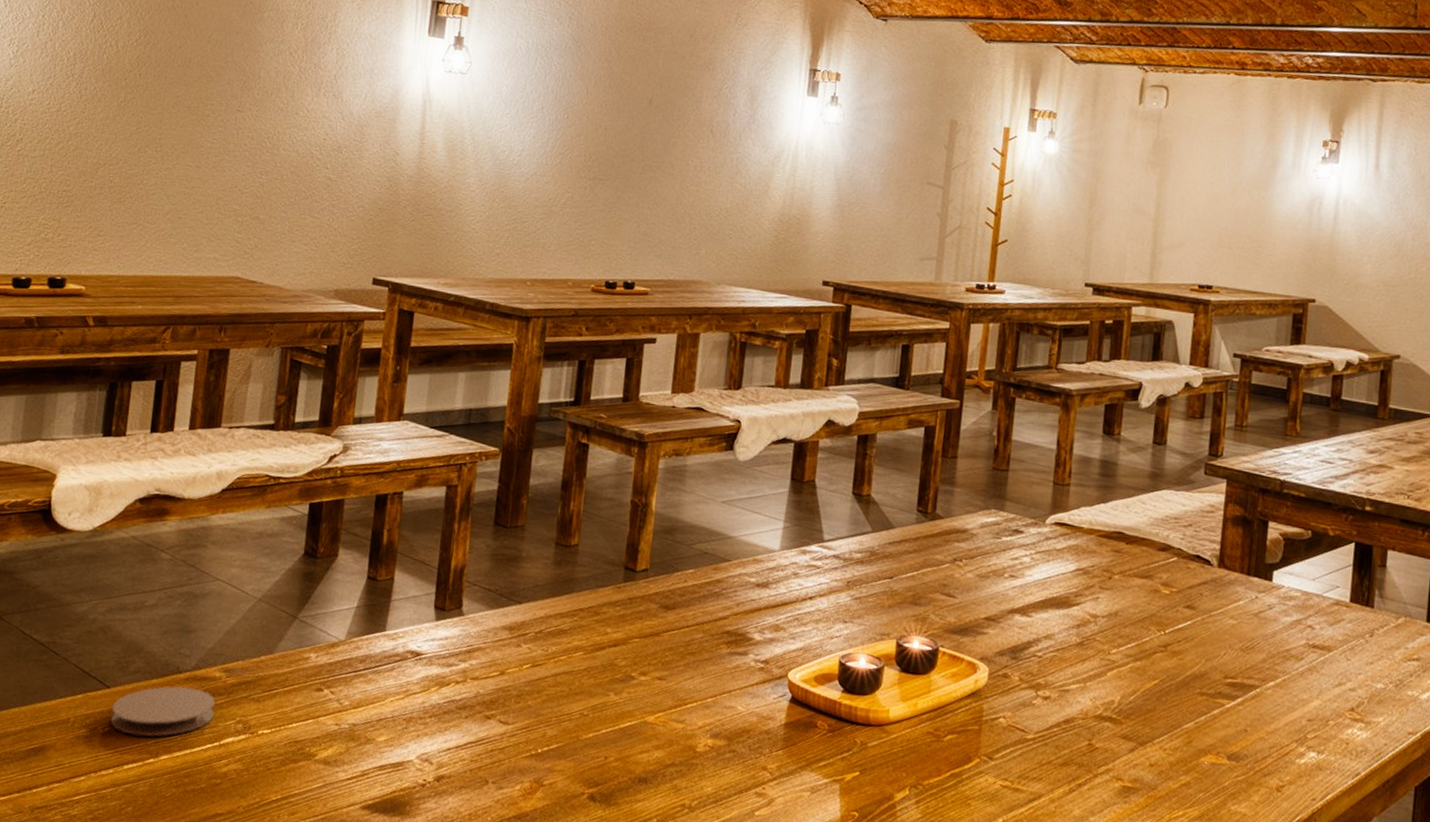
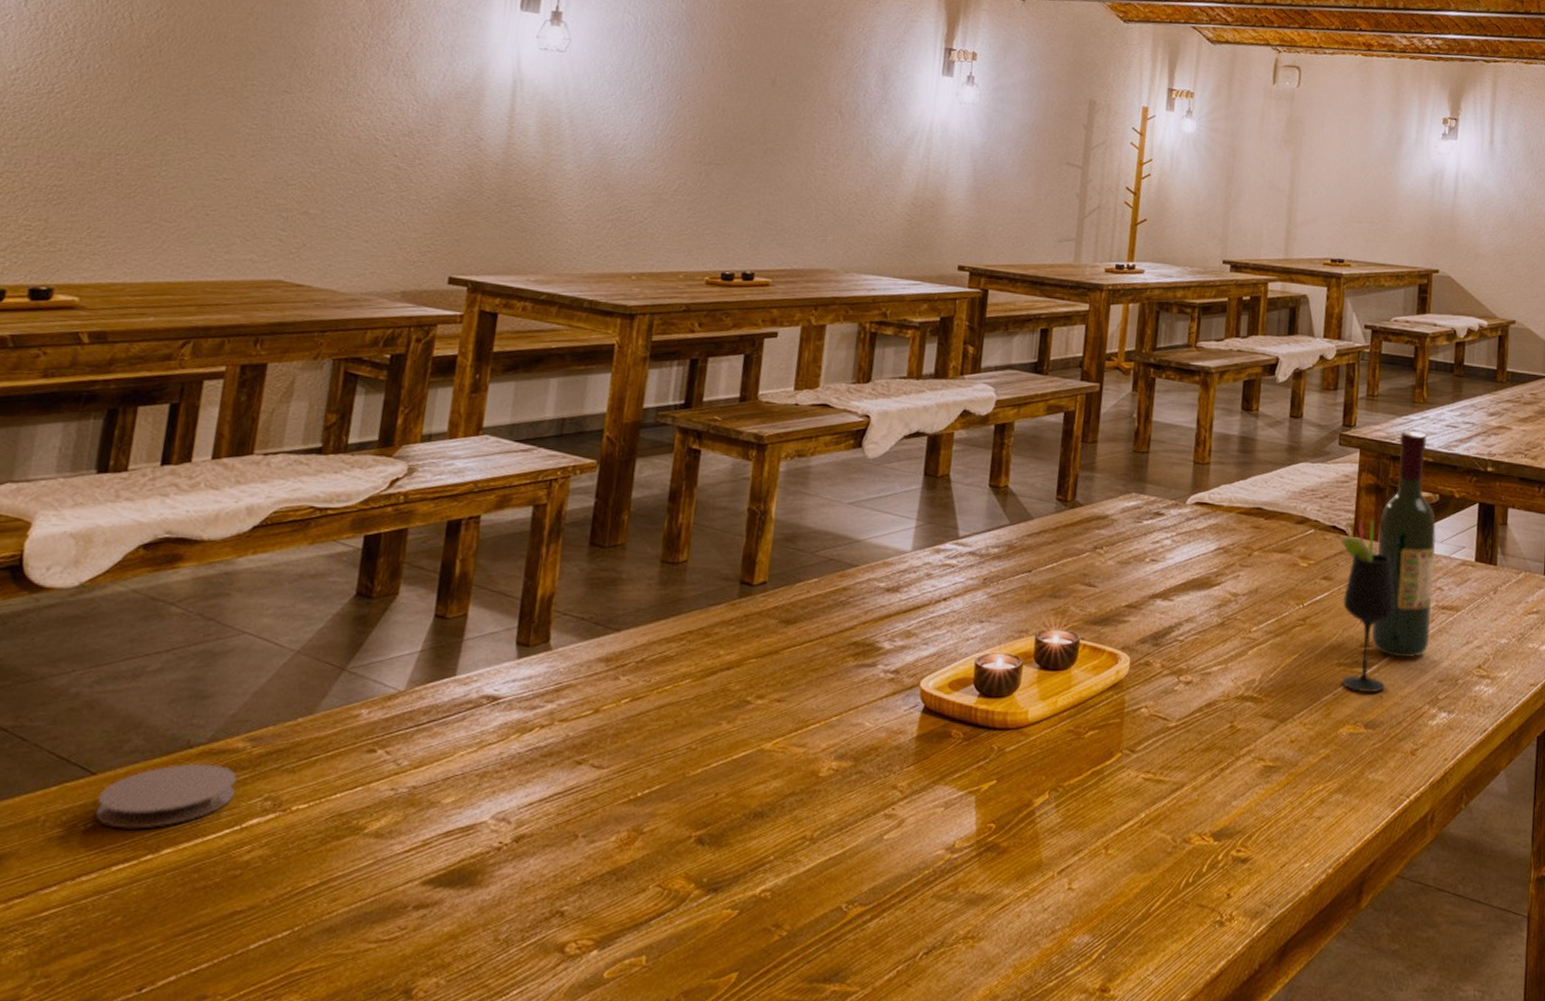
wine glass: none [1203,551,1262,726] -> present [1341,520,1395,693]
wine bottle: none [1236,464,1308,694] -> present [1371,431,1437,658]

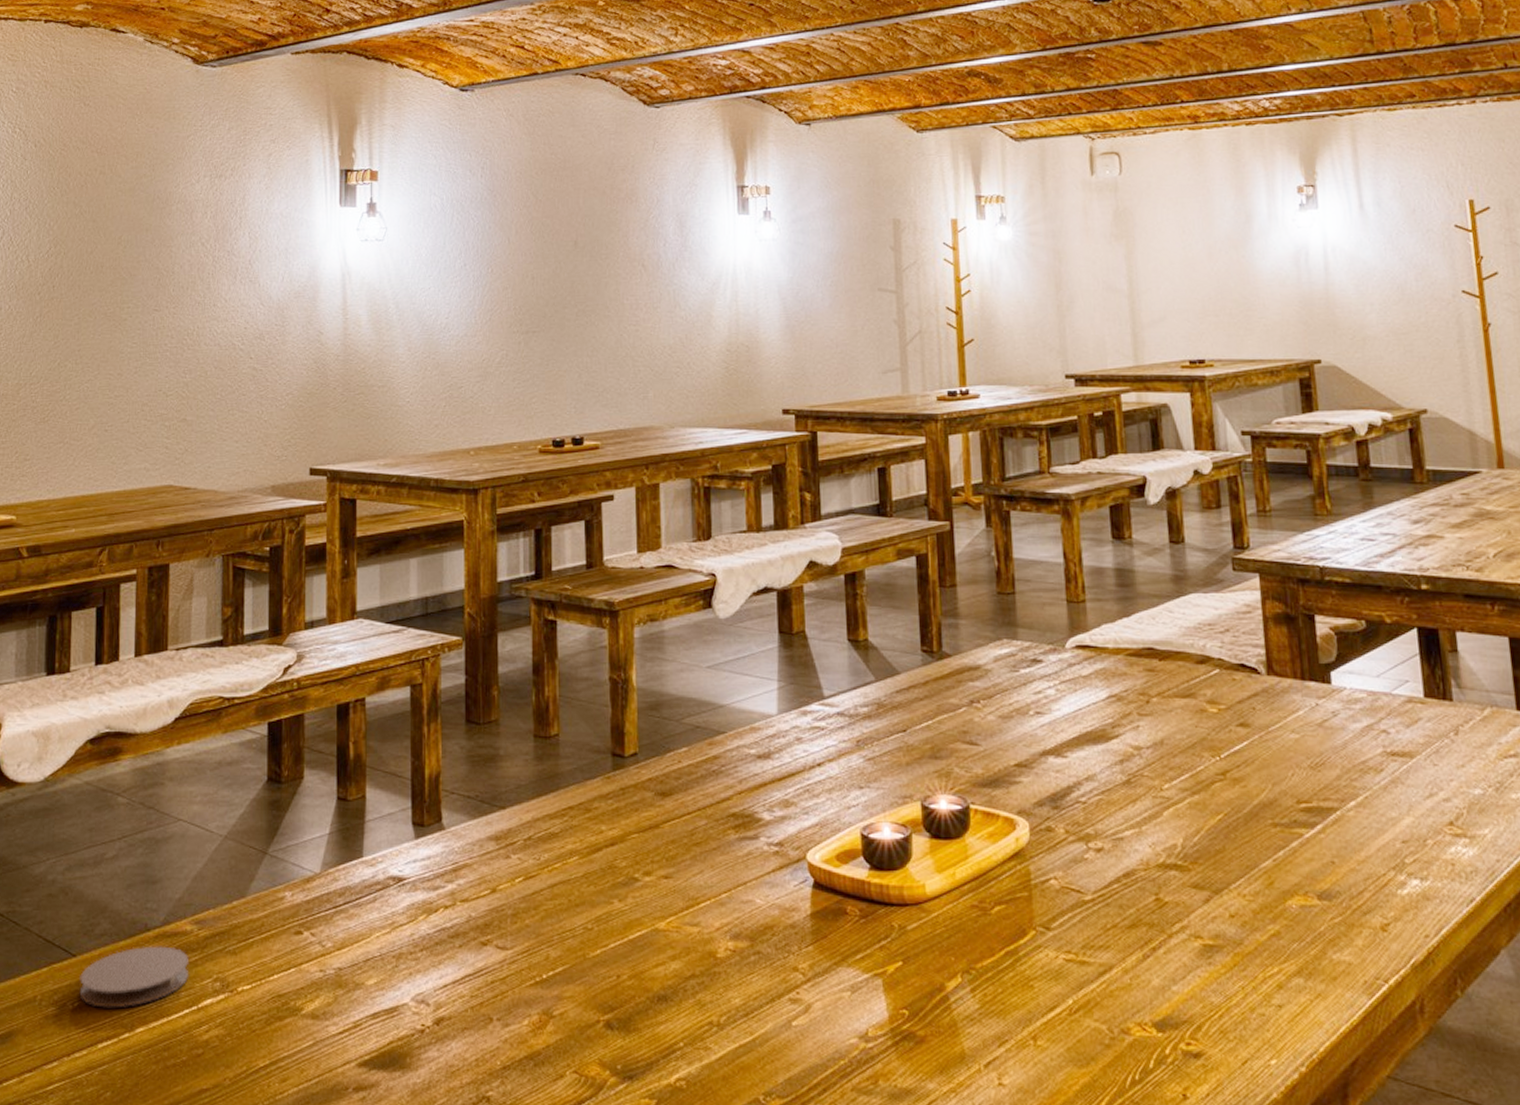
wine glass: present [1341,520,1395,693] -> none [1254,656,1336,858]
wine bottle: present [1371,431,1437,658] -> none [1297,549,1382,815]

